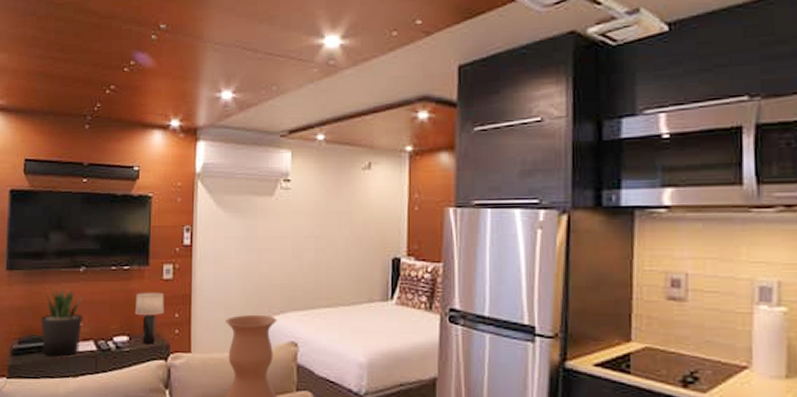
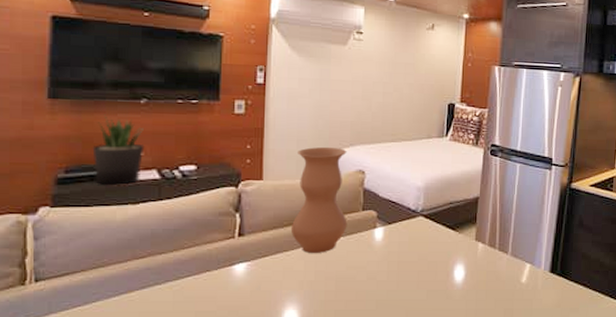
table lamp: present [134,292,164,345] -> none [203,125,236,173]

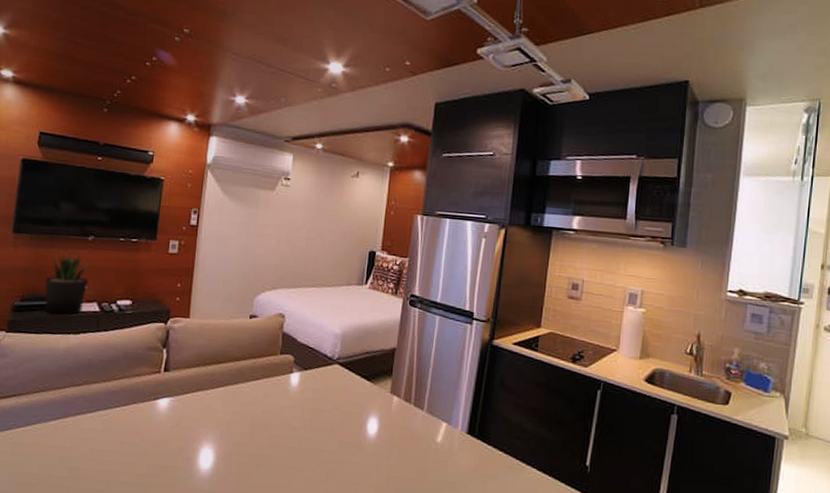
vase: present [290,146,347,253] -> none [212,288,269,394]

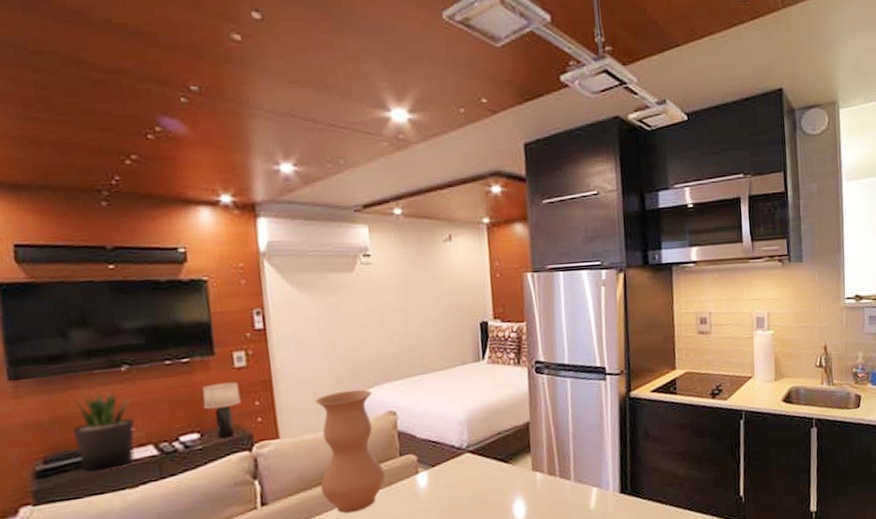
table lamp: none [139,263,169,309] -> present [202,381,241,439]
vase: none [212,288,269,394] -> present [315,389,385,513]

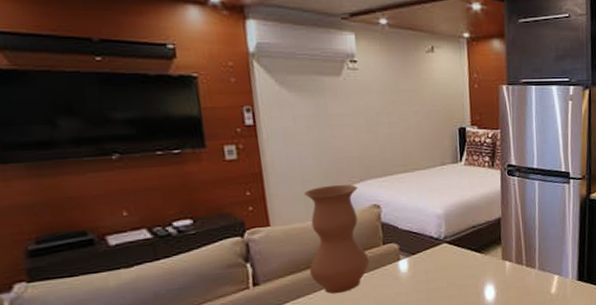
planter: present [72,389,135,472] -> none [64,175,129,252]
table lamp: present [202,381,241,439] -> none [194,173,233,225]

